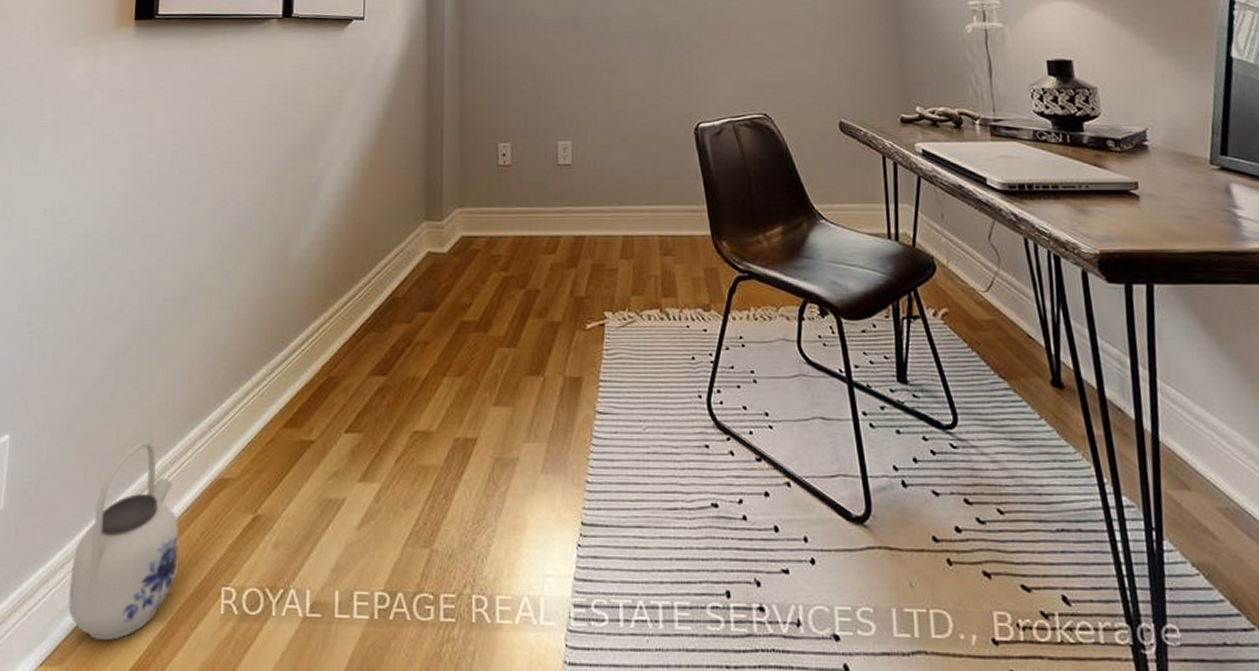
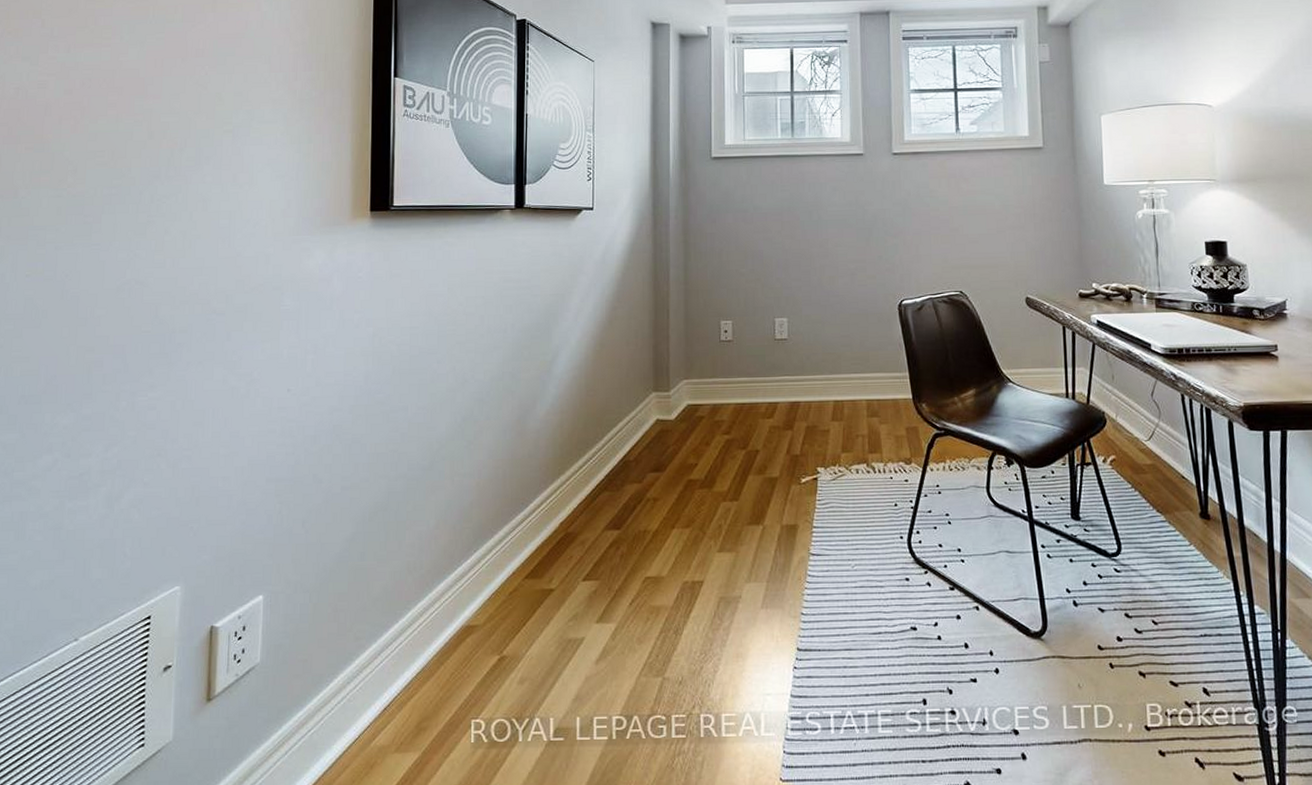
teapot: present [68,441,178,641] -> none [327,596,430,772]

